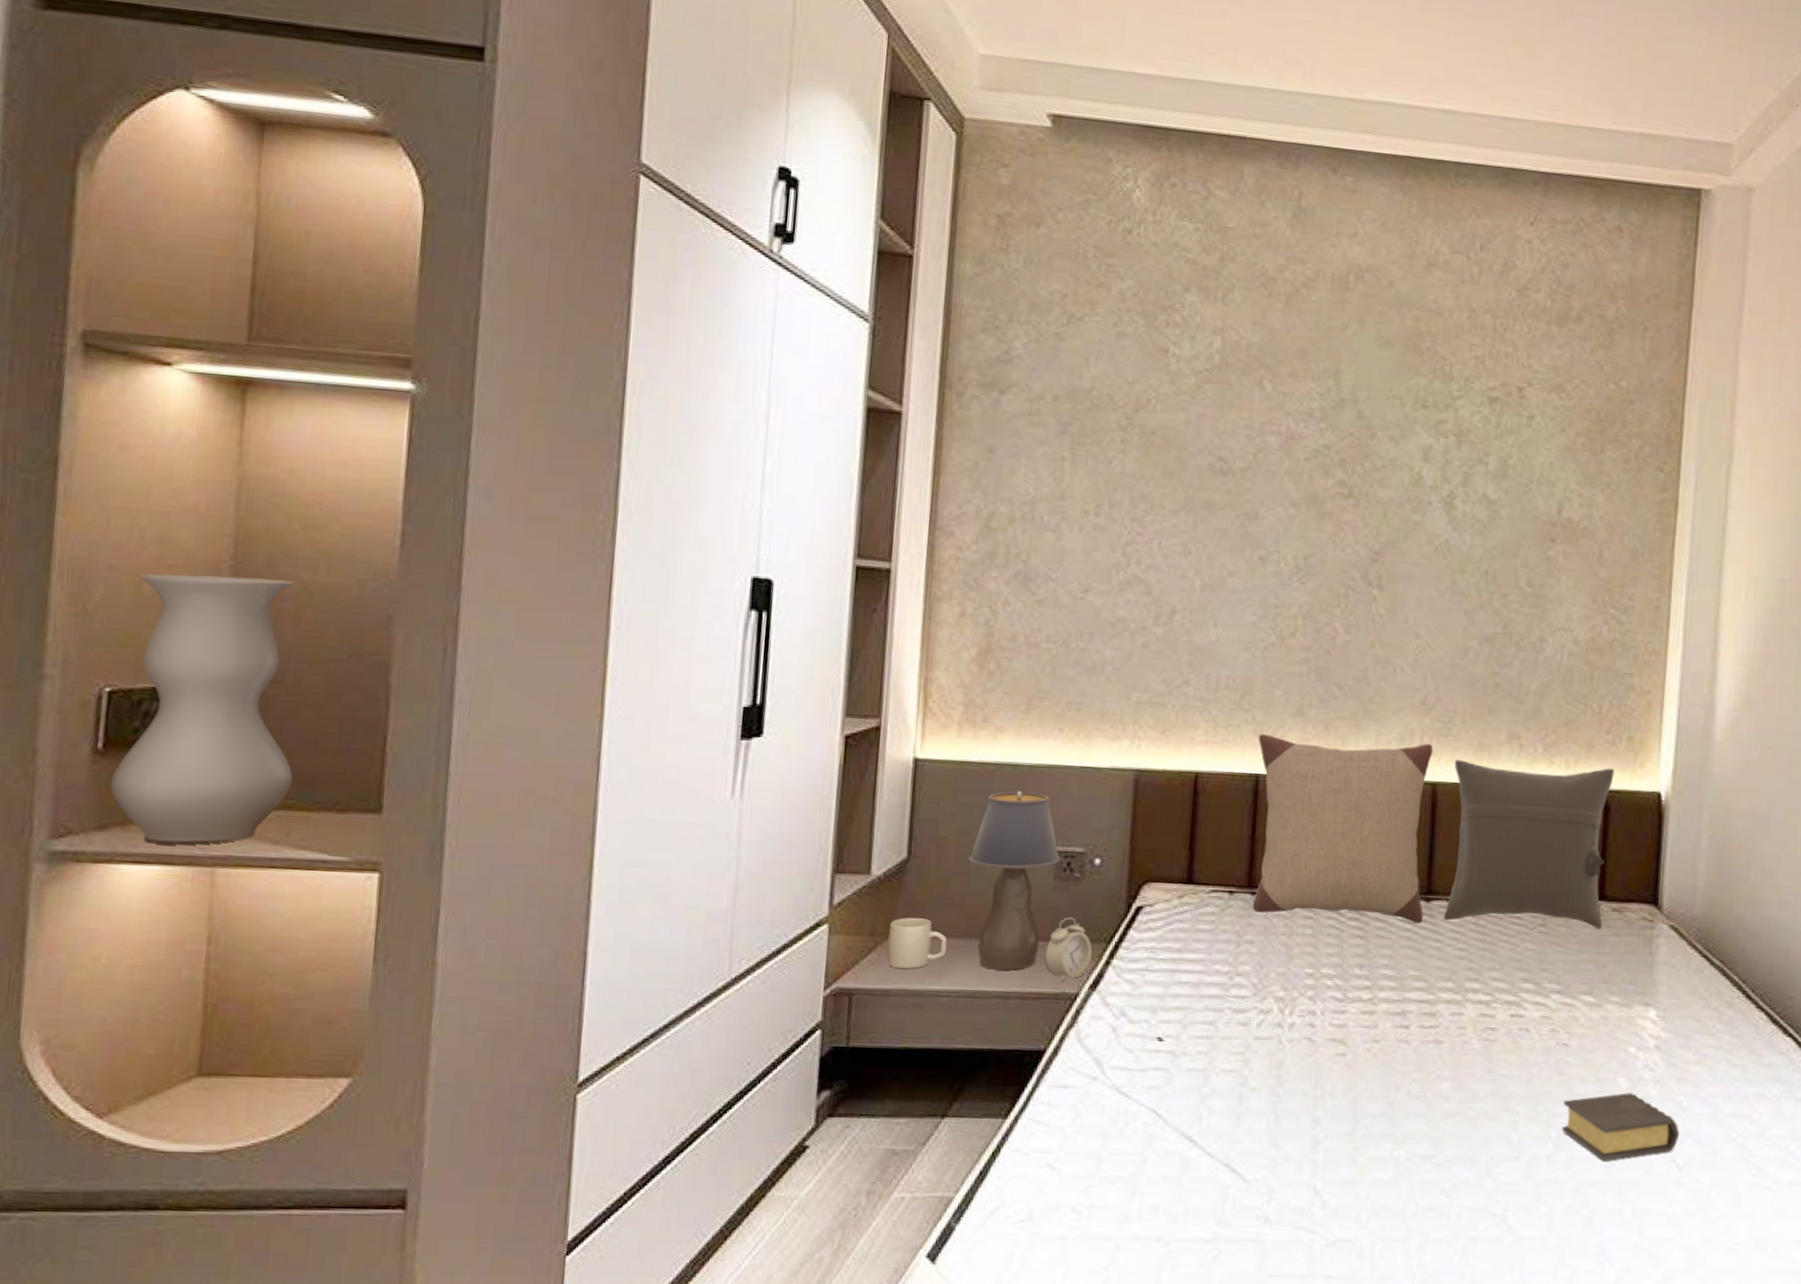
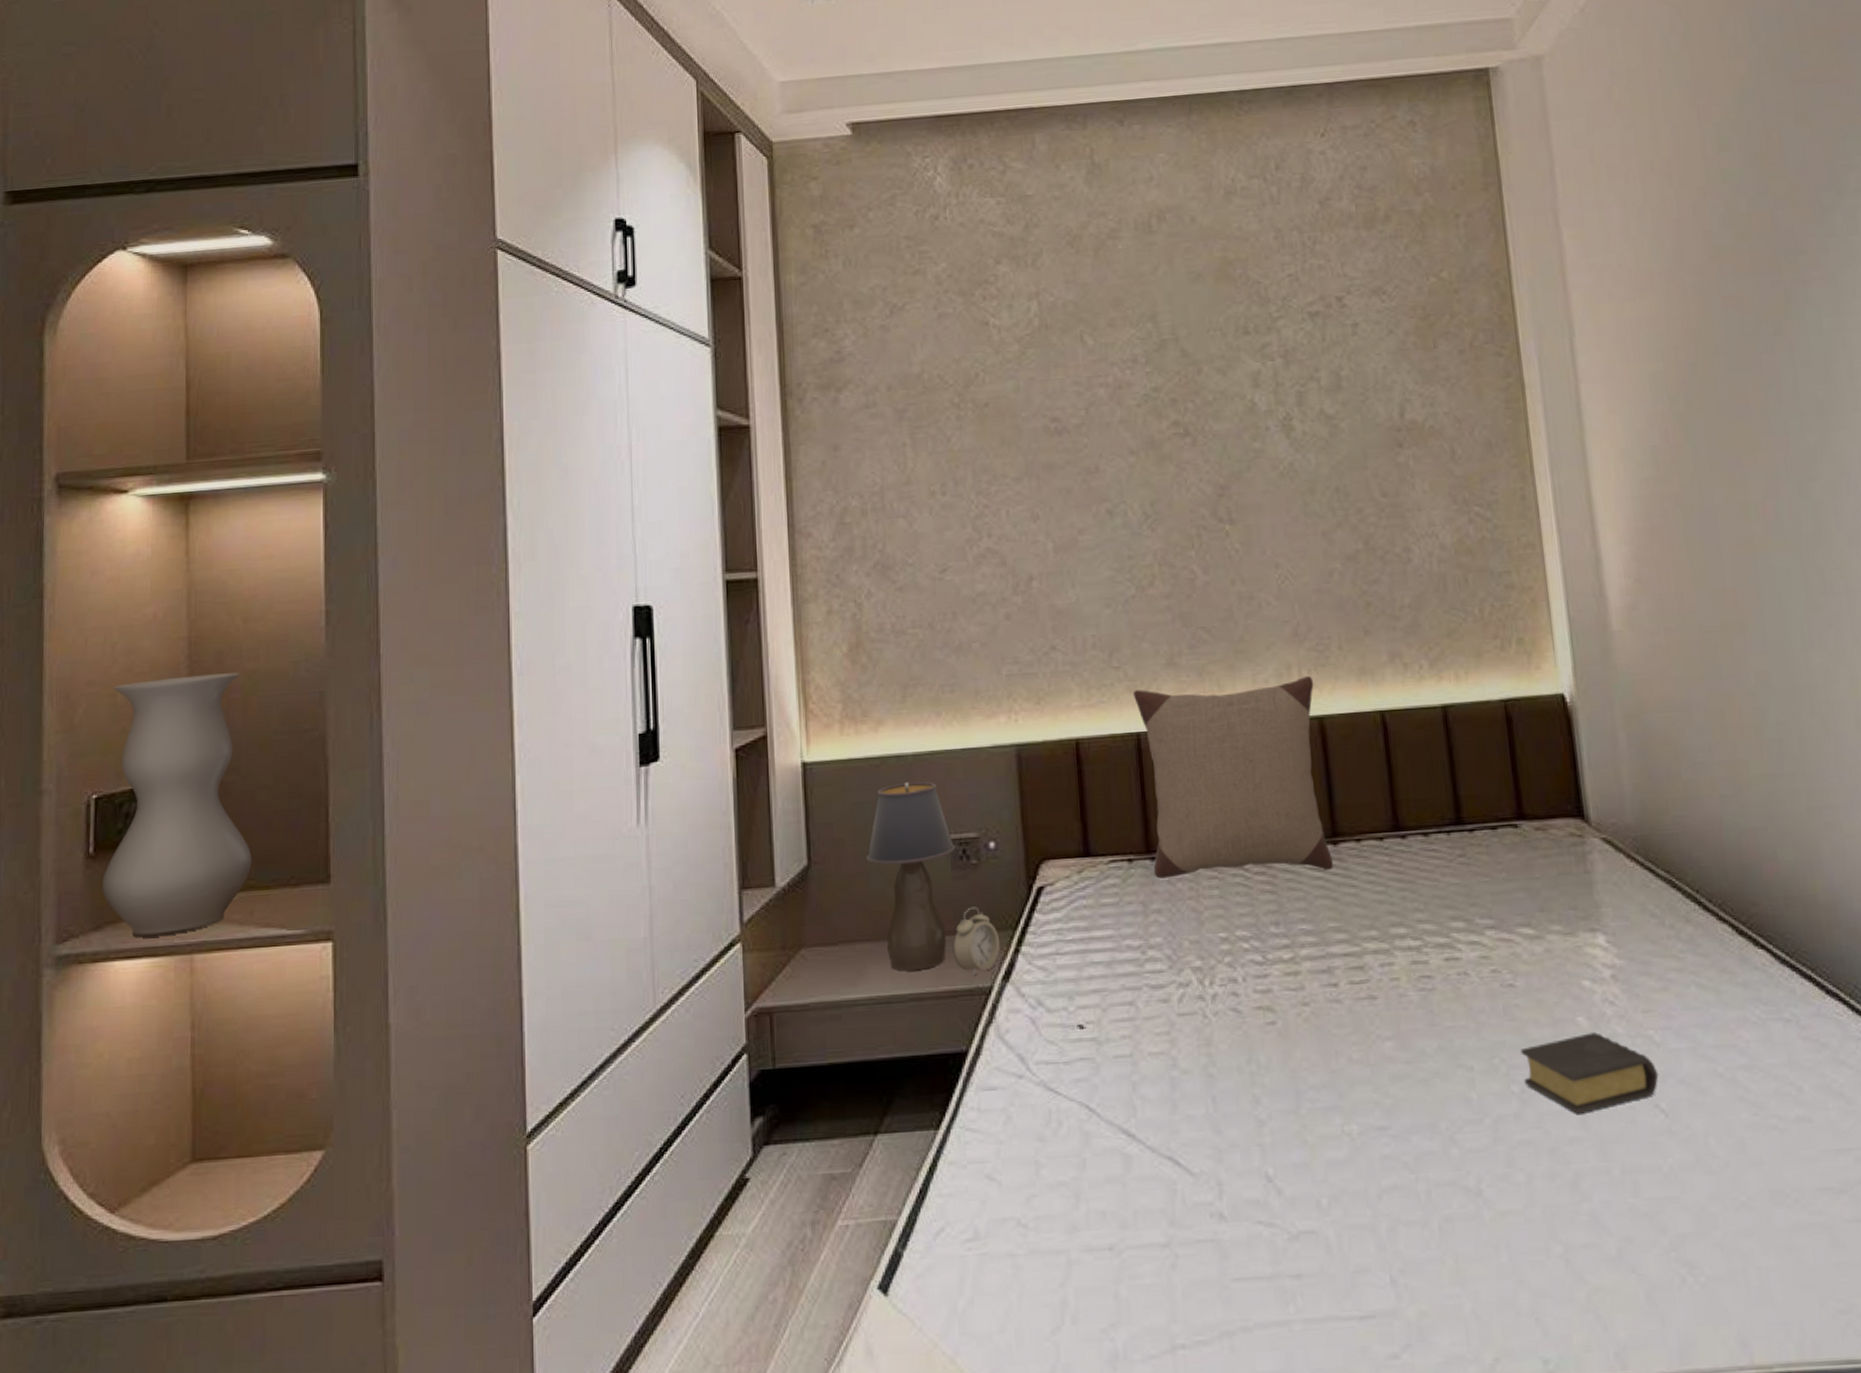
mug: present [887,918,948,969] -> none [799,926,858,981]
pillow: present [1443,759,1615,928] -> none [1337,674,1528,863]

